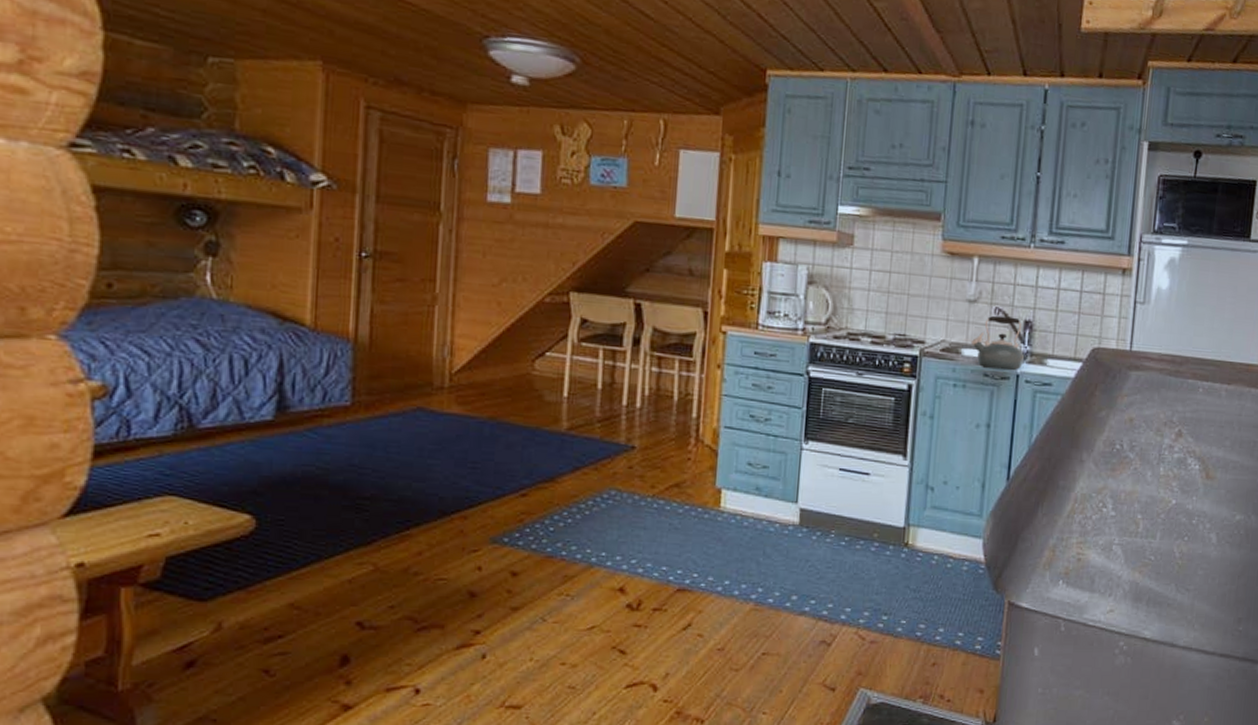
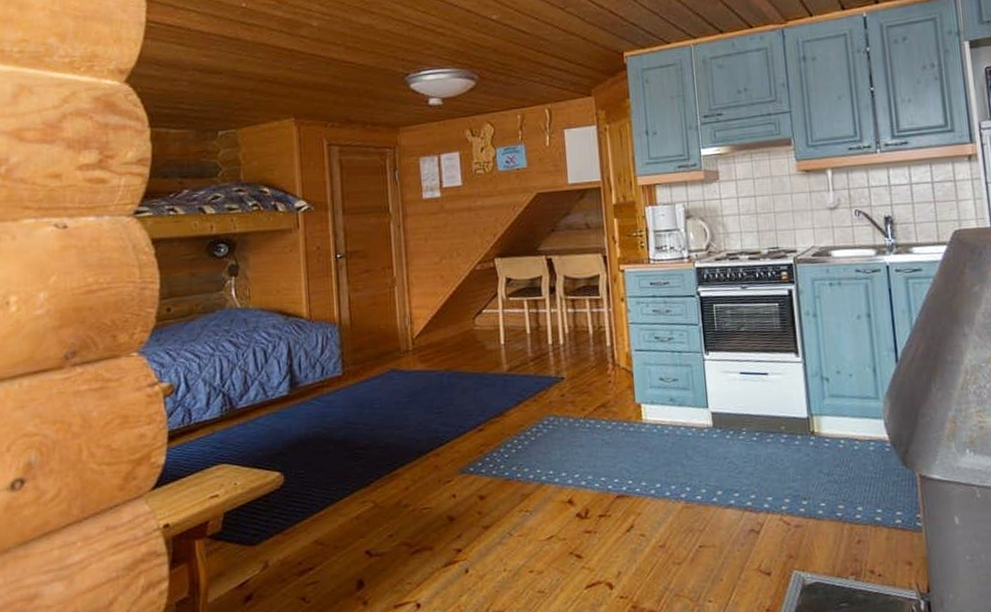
kettle: present [970,315,1025,371] -> none [838,215,891,266]

